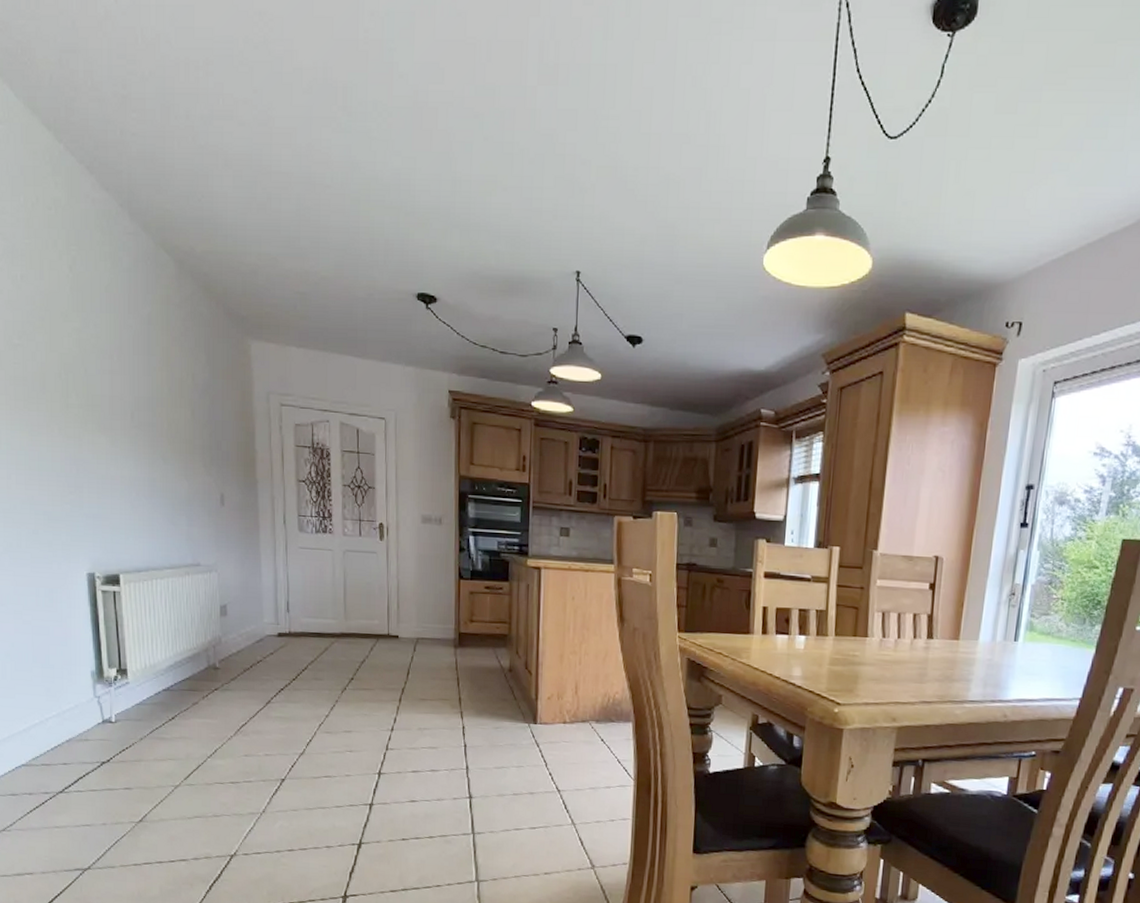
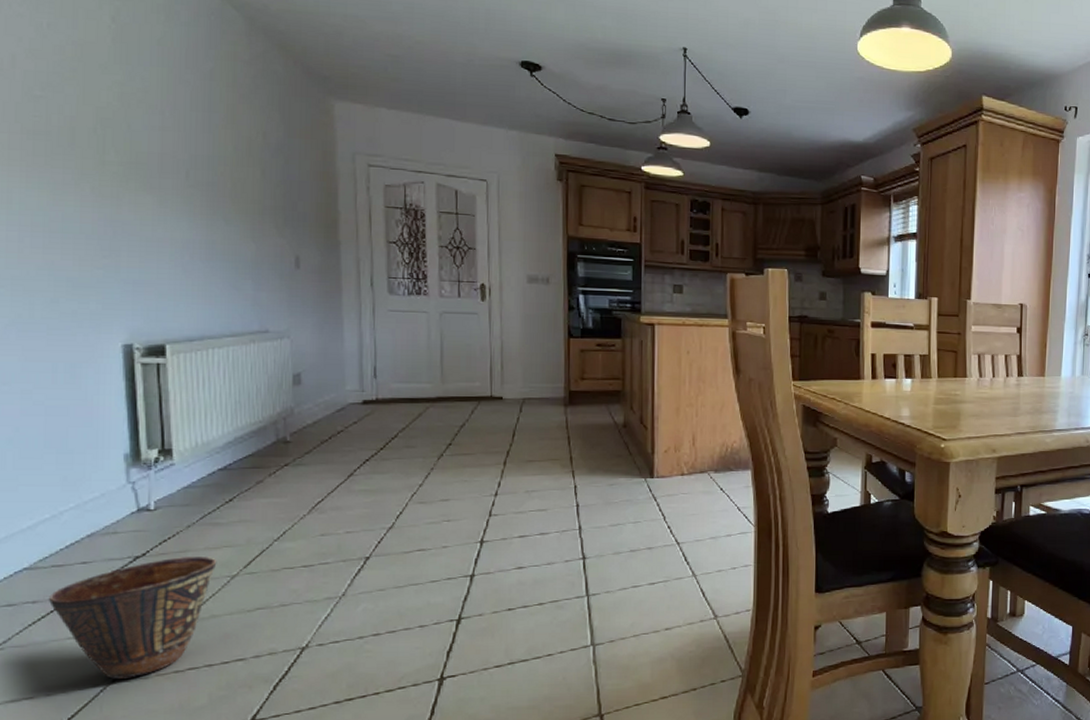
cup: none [41,765,164,866] -> present [49,557,217,679]

